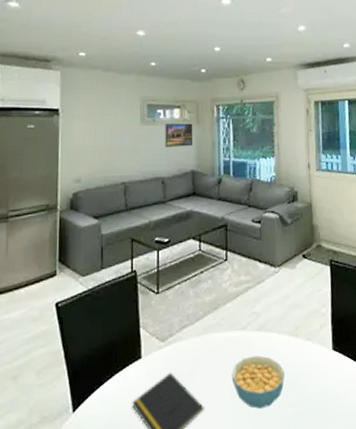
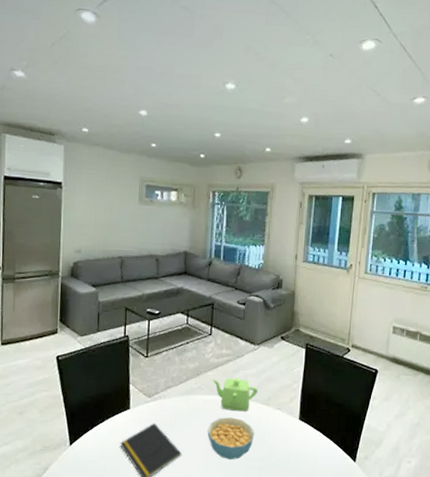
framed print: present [165,123,193,147] -> none [161,205,189,229]
teapot: none [232,306,284,348] -> present [212,376,259,412]

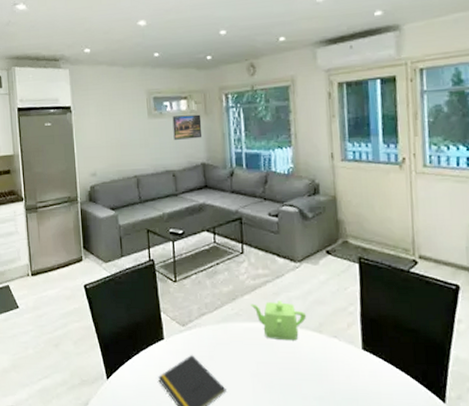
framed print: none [161,205,189,229] -> present [172,114,203,140]
cereal bowl: present [207,417,255,459] -> none [252,347,310,397]

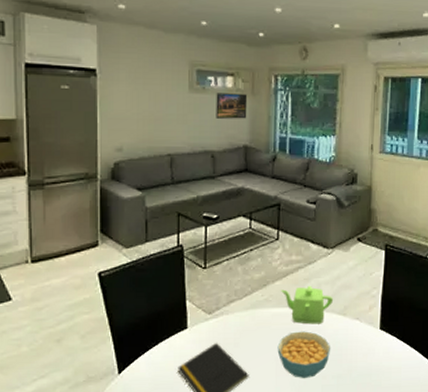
cereal bowl: none [252,347,310,397] -> present [277,331,331,378]

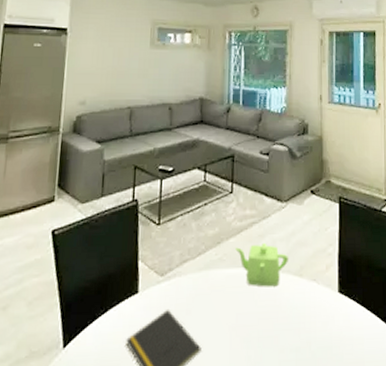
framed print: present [216,93,248,119] -> none [174,48,204,73]
cereal bowl: present [277,331,331,378] -> none [231,295,288,352]

